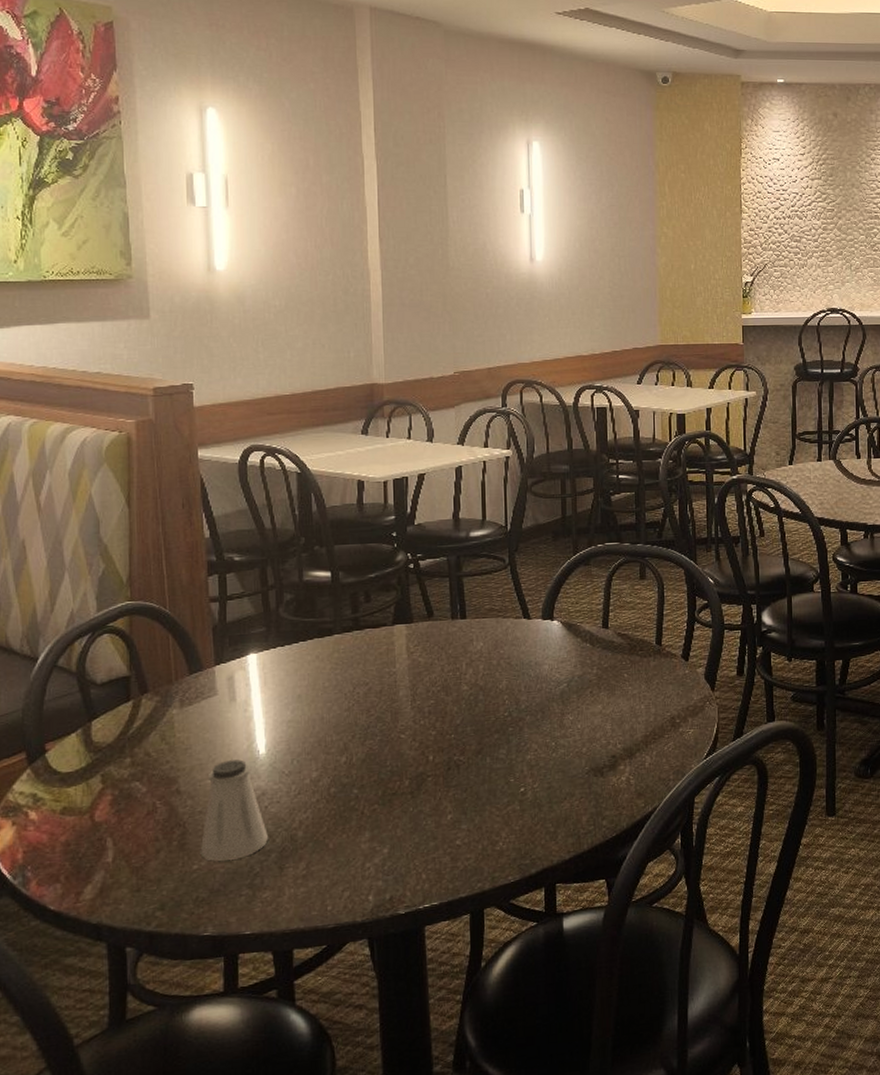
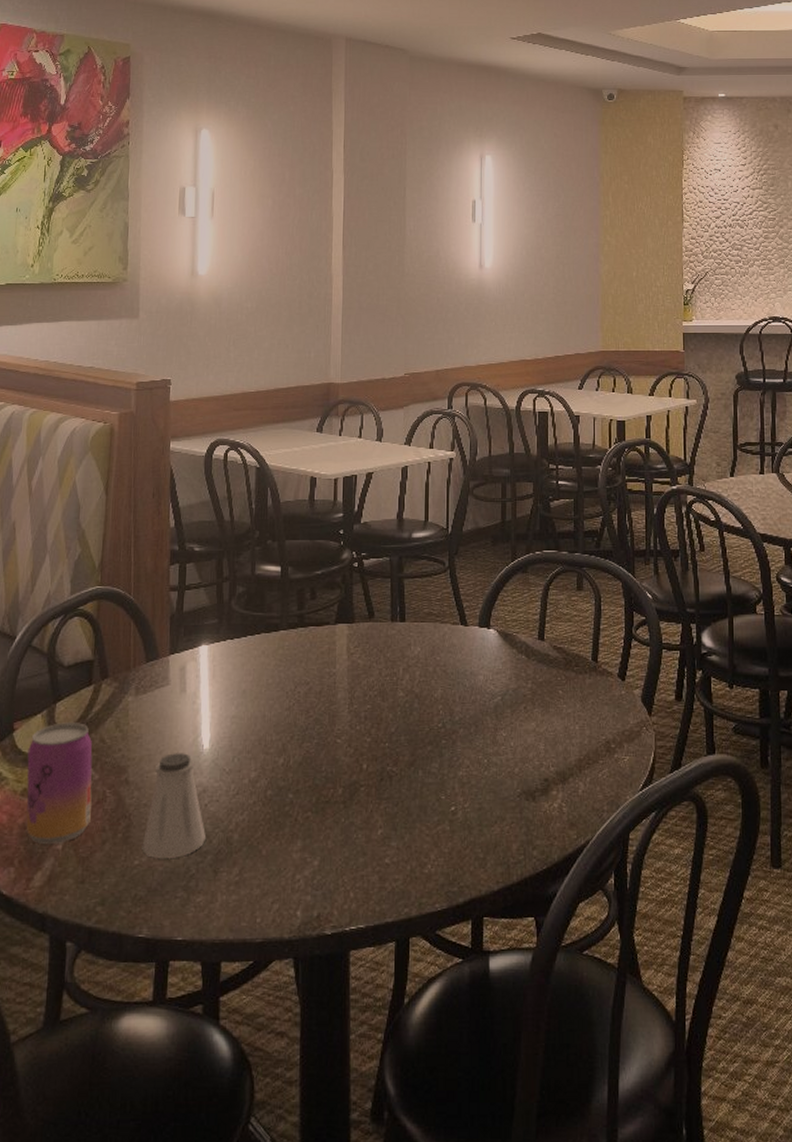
beer can: none [64,738,141,859] -> present [26,723,93,844]

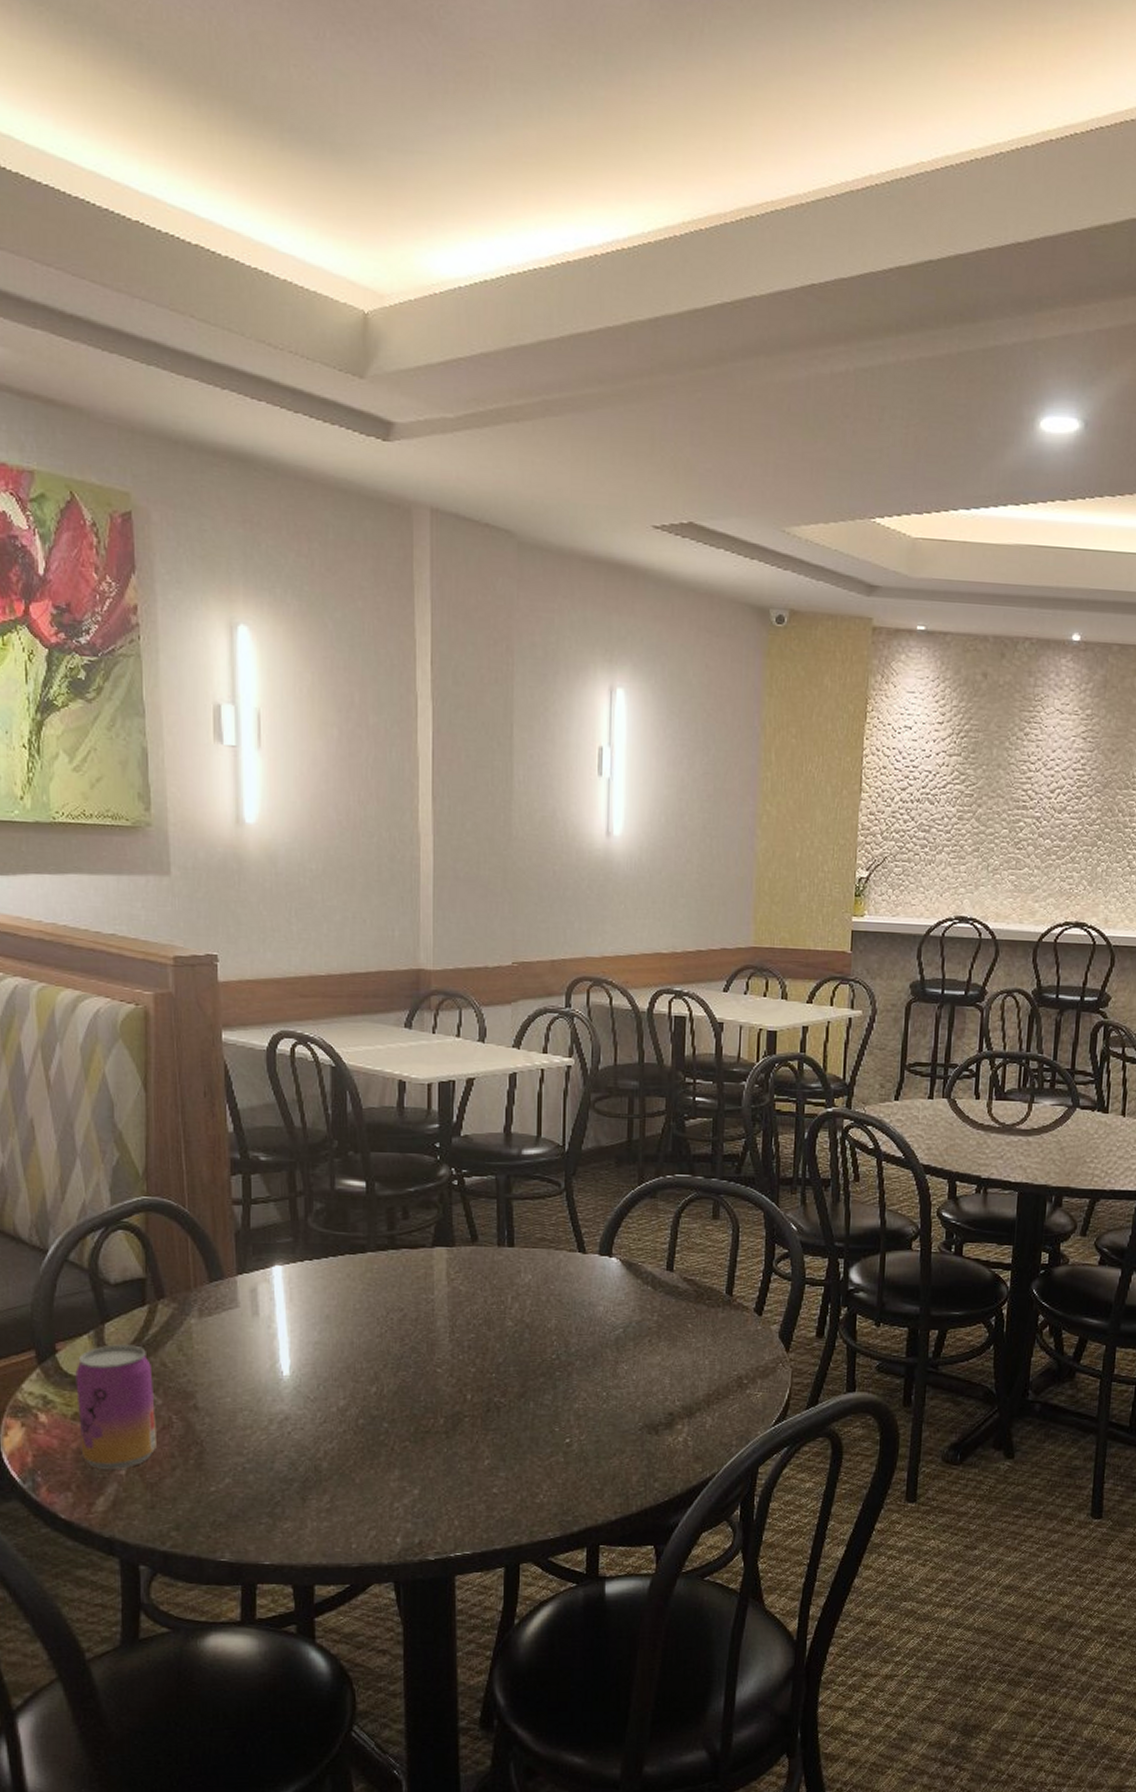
saltshaker: present [142,753,206,858] -> none [218,1379,290,1485]

